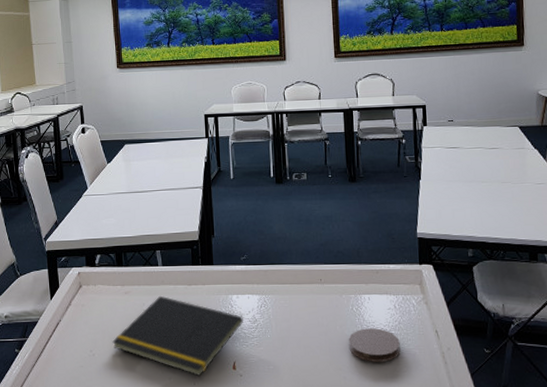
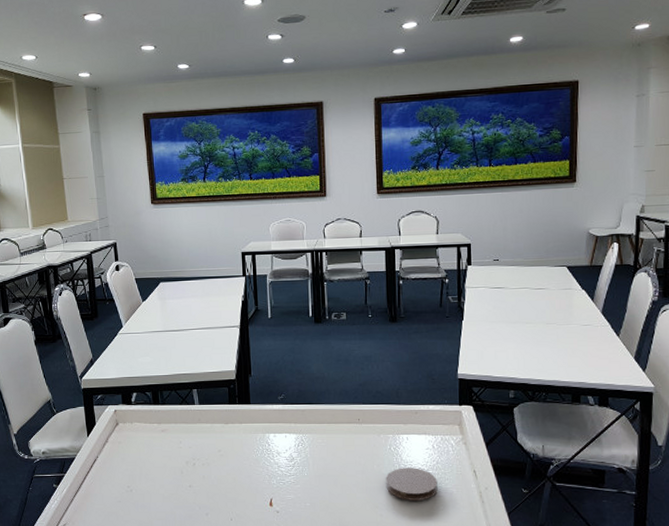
notepad: present [112,295,244,377] -> none [149,433,281,513]

